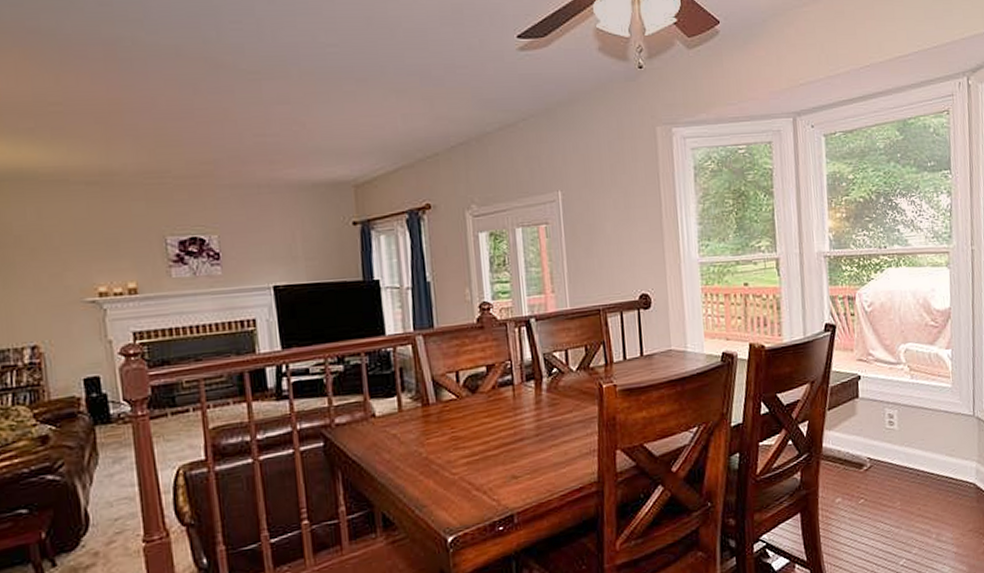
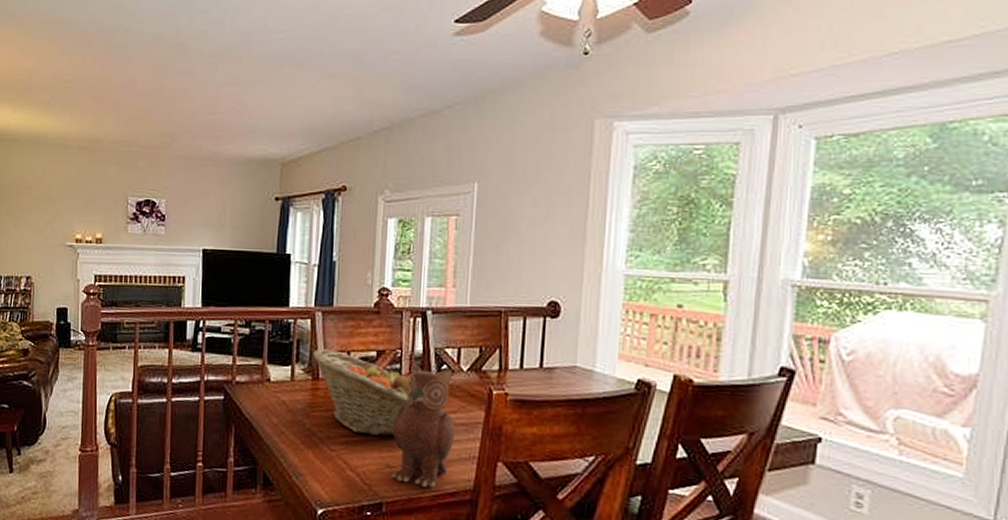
fruit basket: none [418,372,526,452] -> present [312,348,409,437]
teapot: none [512,370,574,491] -> present [390,362,455,489]

